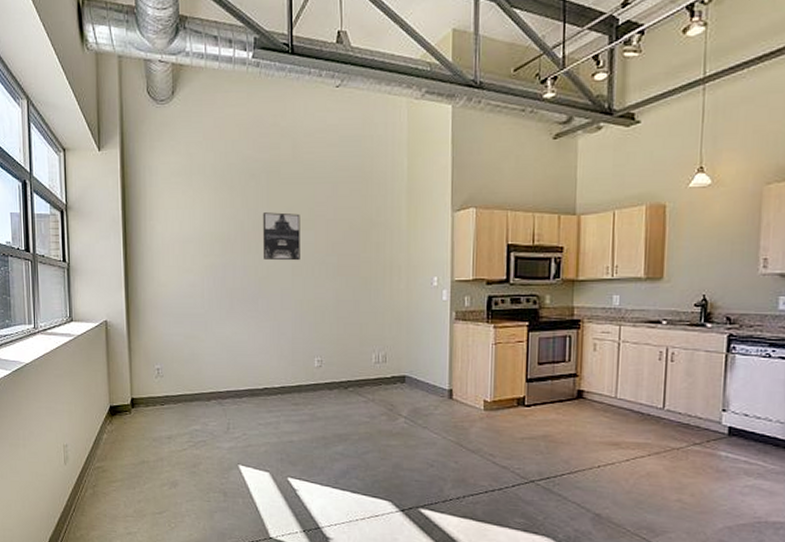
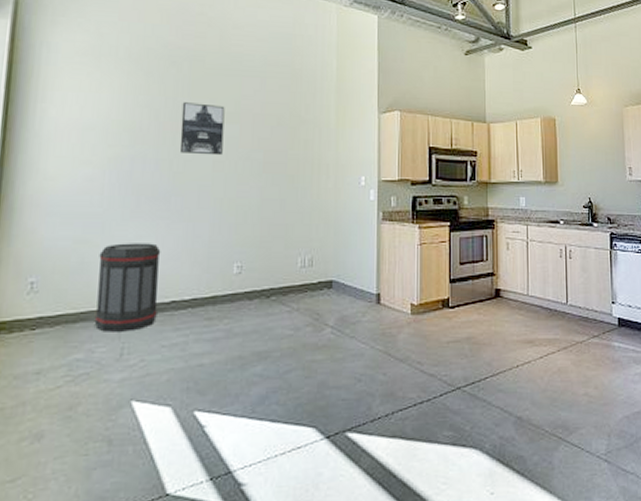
trash can: none [205,339,253,411] -> present [94,243,161,332]

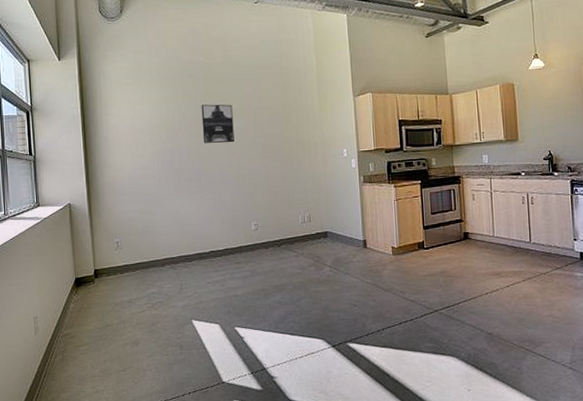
trash can: present [94,243,161,332] -> none [158,211,202,274]

